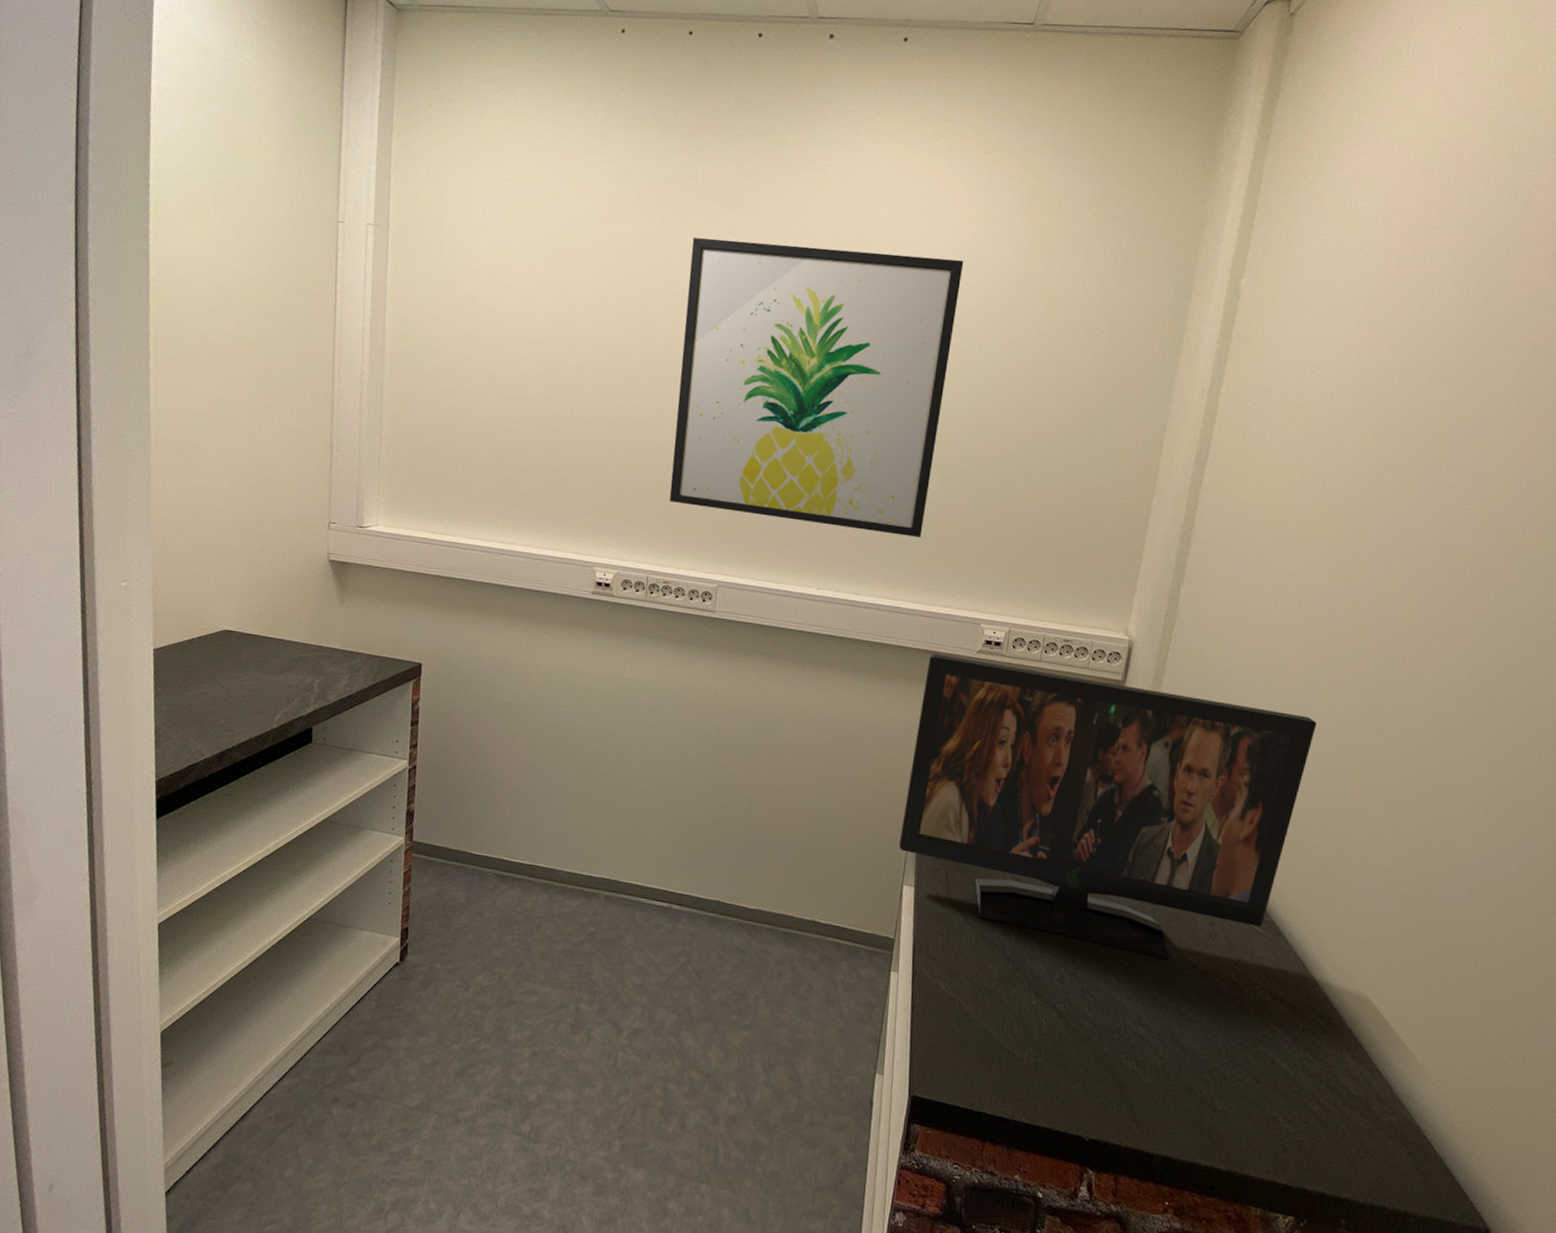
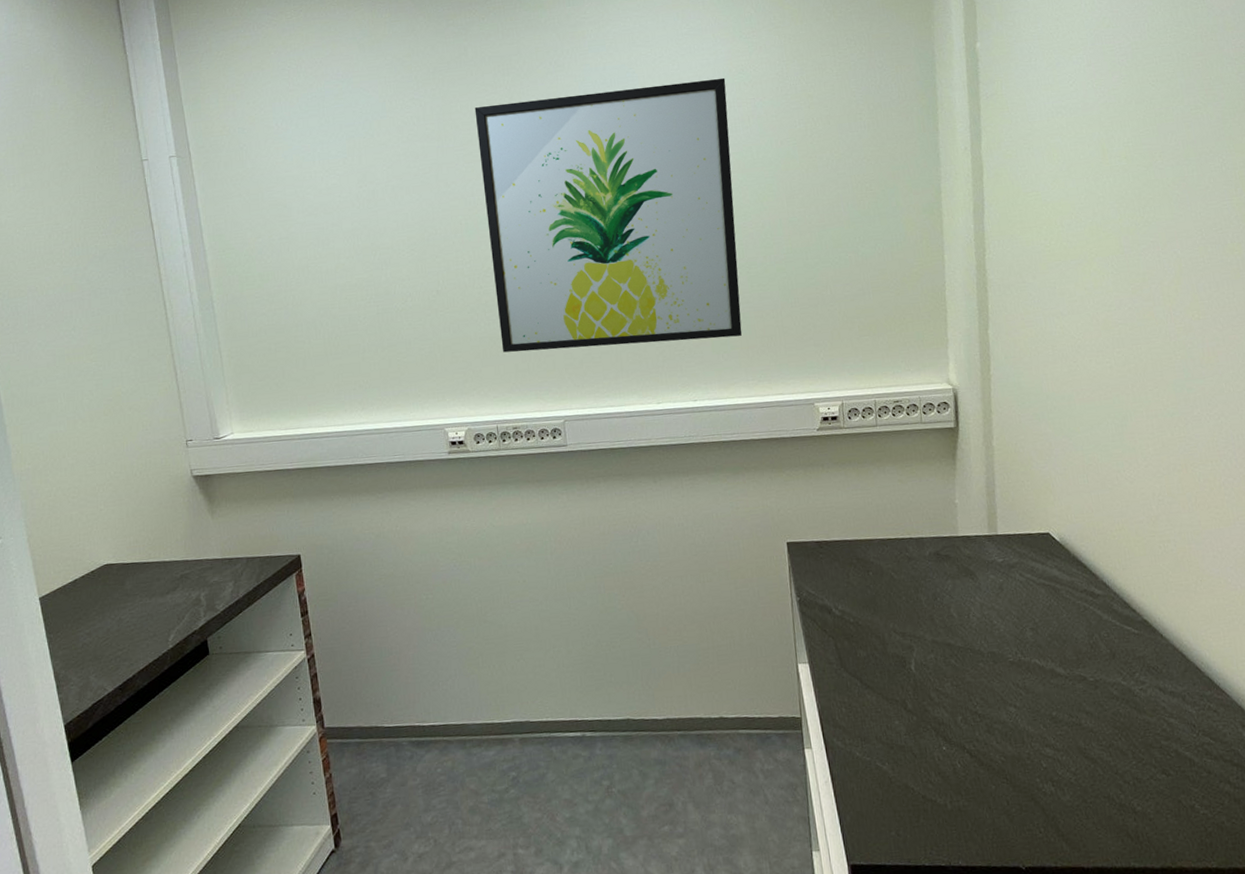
flat panel tv: present [898,653,1317,959] -> none [774,423,1141,679]

